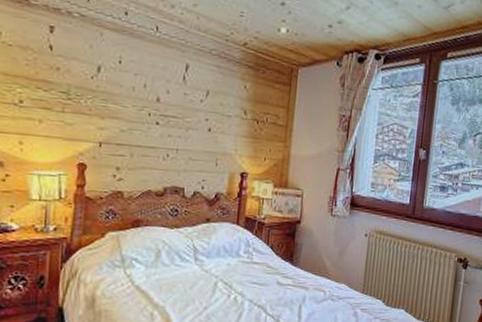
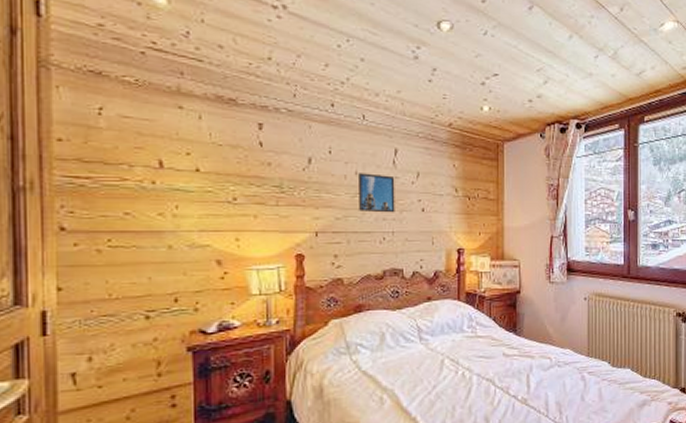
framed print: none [145,86,184,130] -> present [357,173,395,213]

